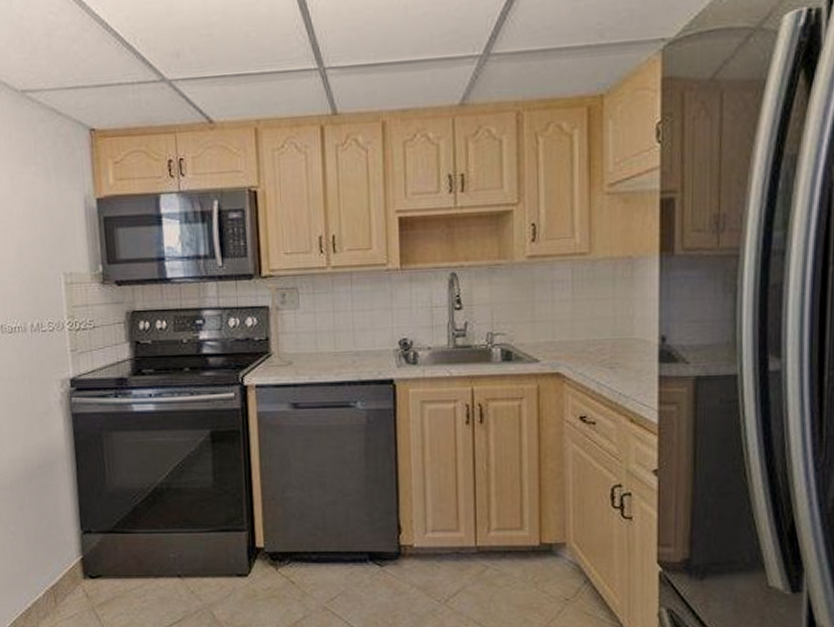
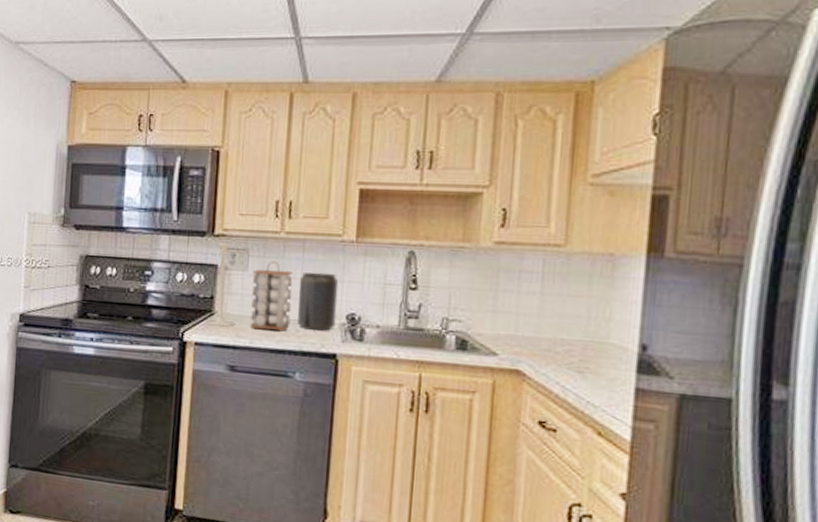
spice rack: none [304,296,347,365] -> present [250,261,293,331]
soda can: none [350,302,390,359] -> present [298,272,339,331]

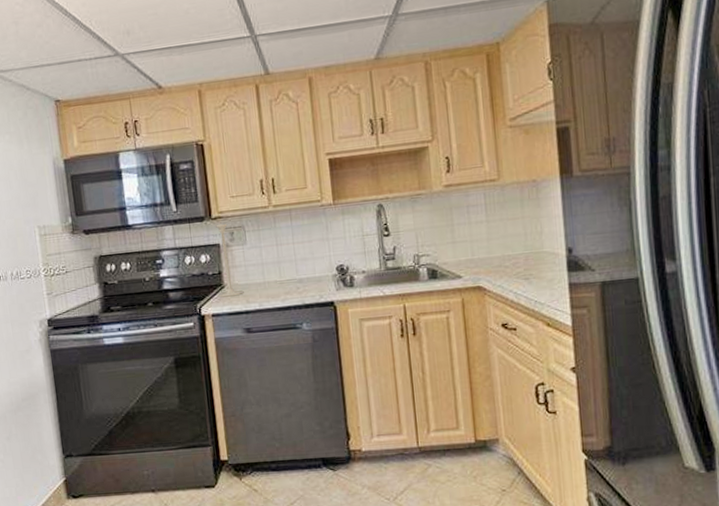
spice rack: present [250,261,293,331] -> none [251,232,291,293]
soda can: present [298,272,339,331] -> none [292,234,329,286]

